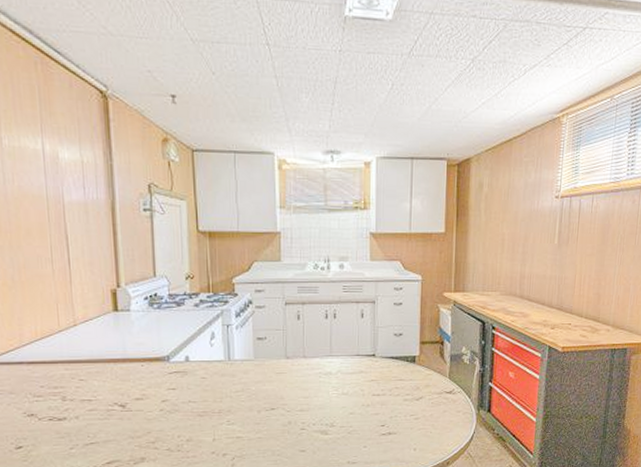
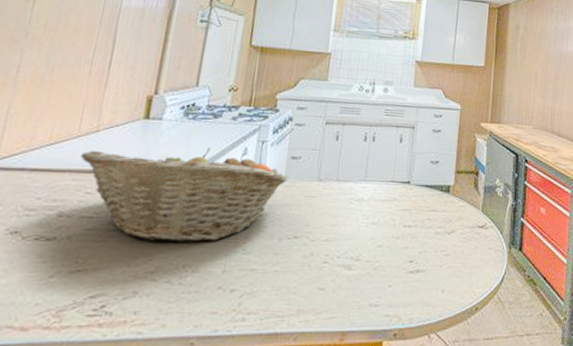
fruit basket: none [66,334,257,418] -> present [80,147,288,242]

